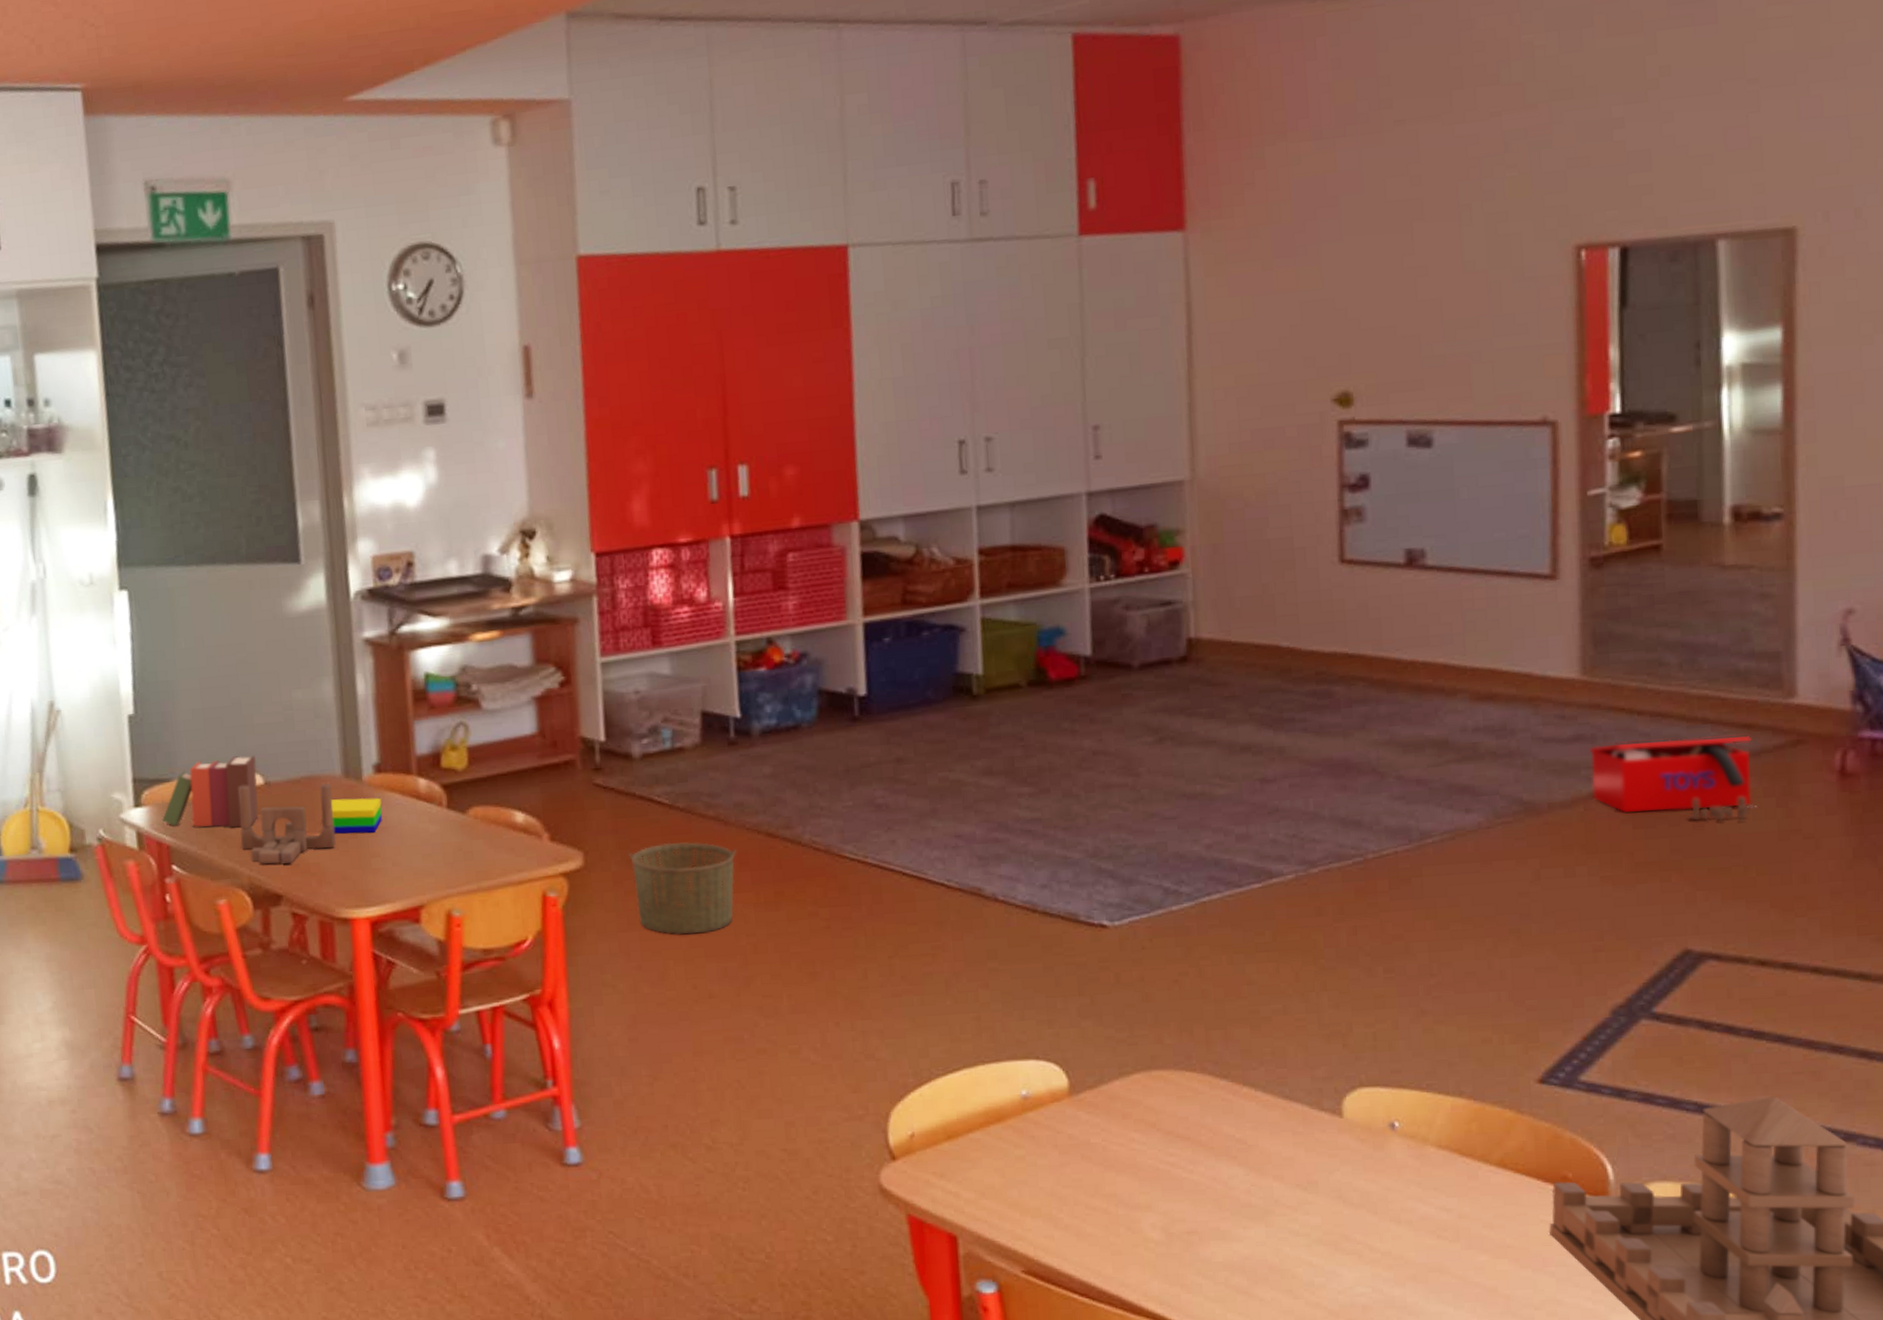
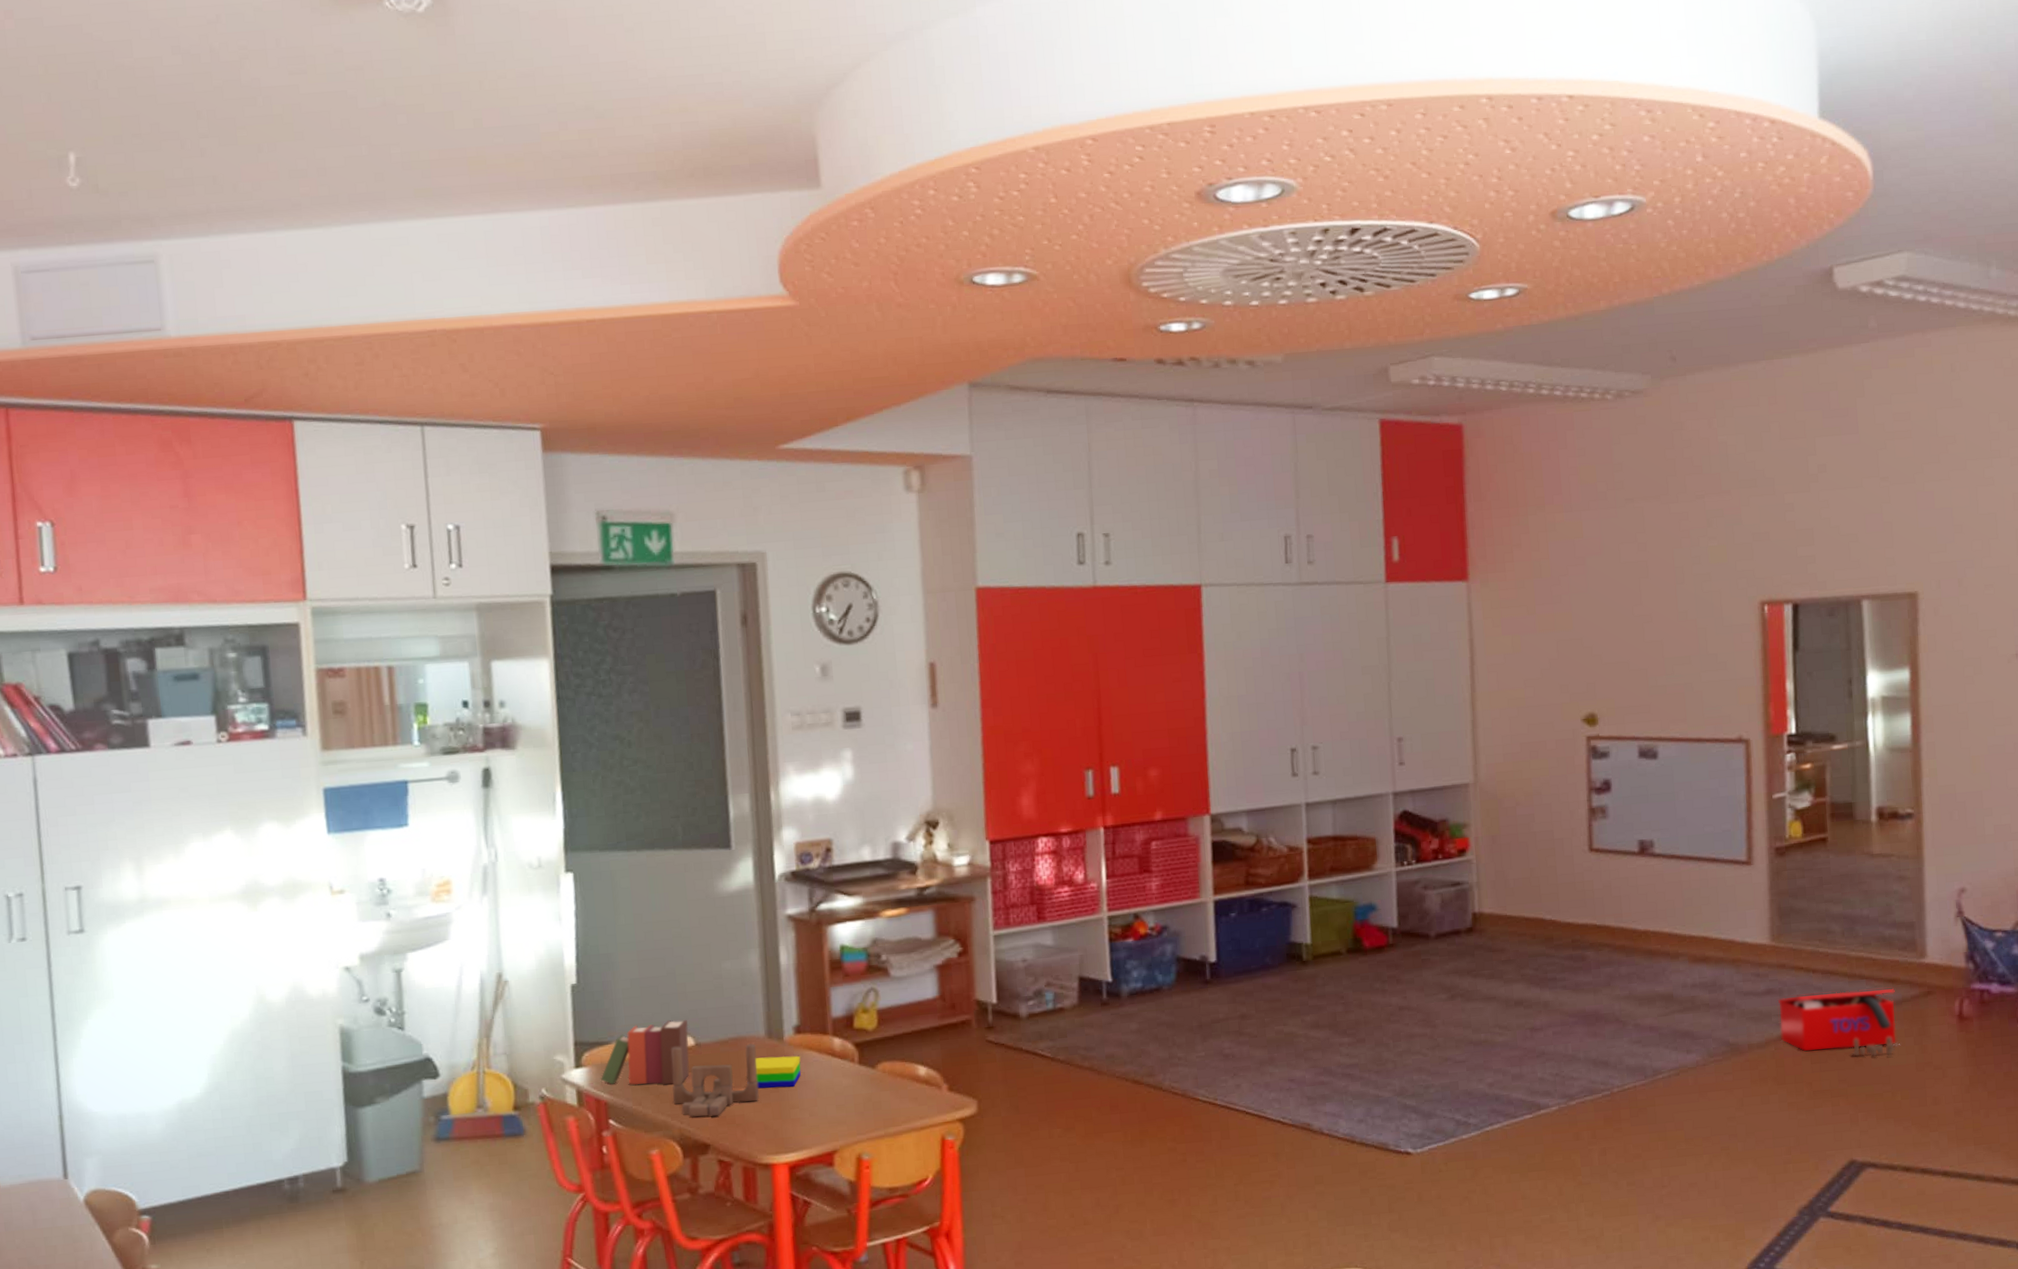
basket: present [628,841,738,935] -> none [1016,1089,1109,1171]

